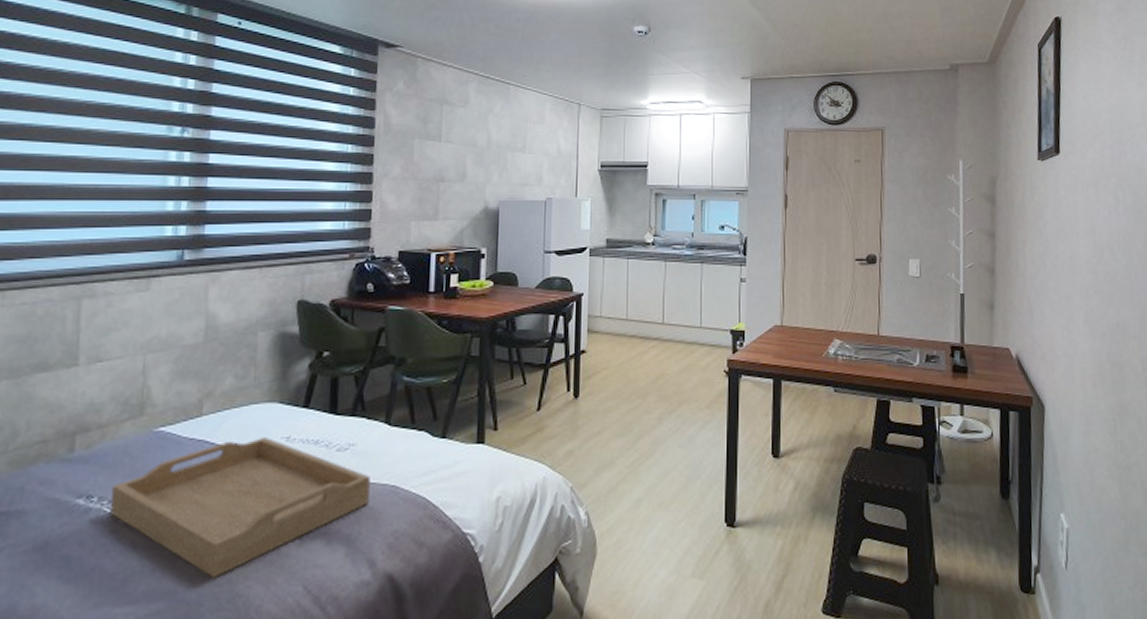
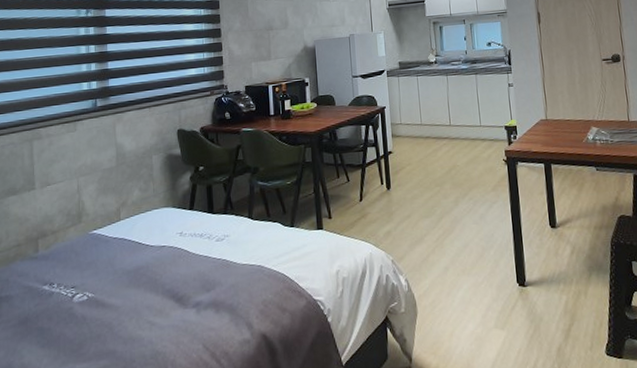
serving tray: present [110,437,370,578] -> none [65,234,243,340]

